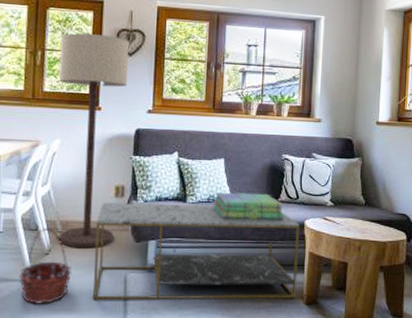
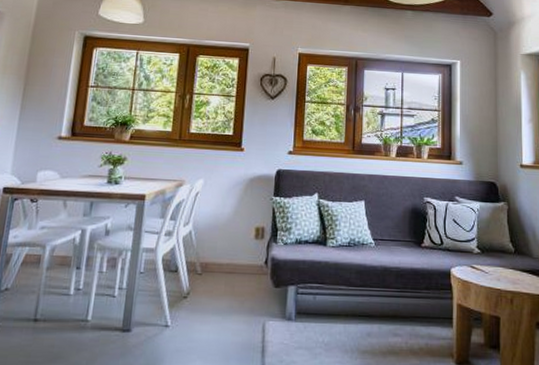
basket: present [19,227,72,304] -> none [156,269,210,352]
floor lamp: present [59,33,130,249] -> none [198,78,272,293]
coffee table: present [93,202,300,300] -> none [230,244,445,357]
stack of books: present [213,192,285,221] -> none [354,236,429,268]

